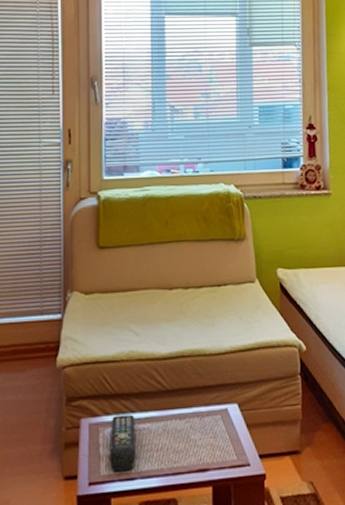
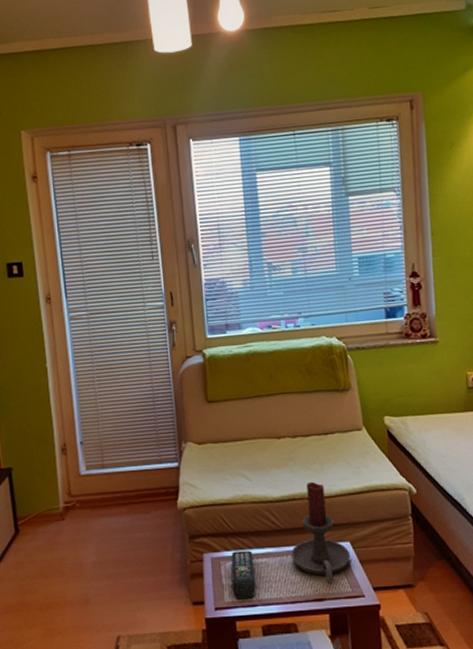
candle holder: none [176,337,238,449] -> present [291,481,351,582]

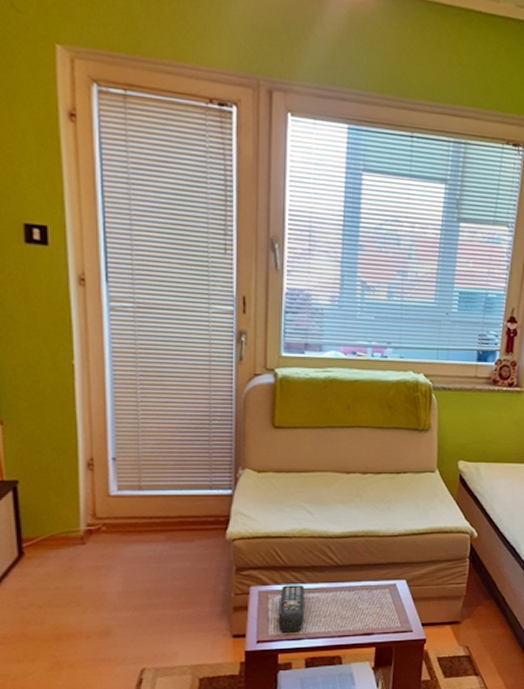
candle holder: present [291,481,351,582] -> none [345,519,405,617]

